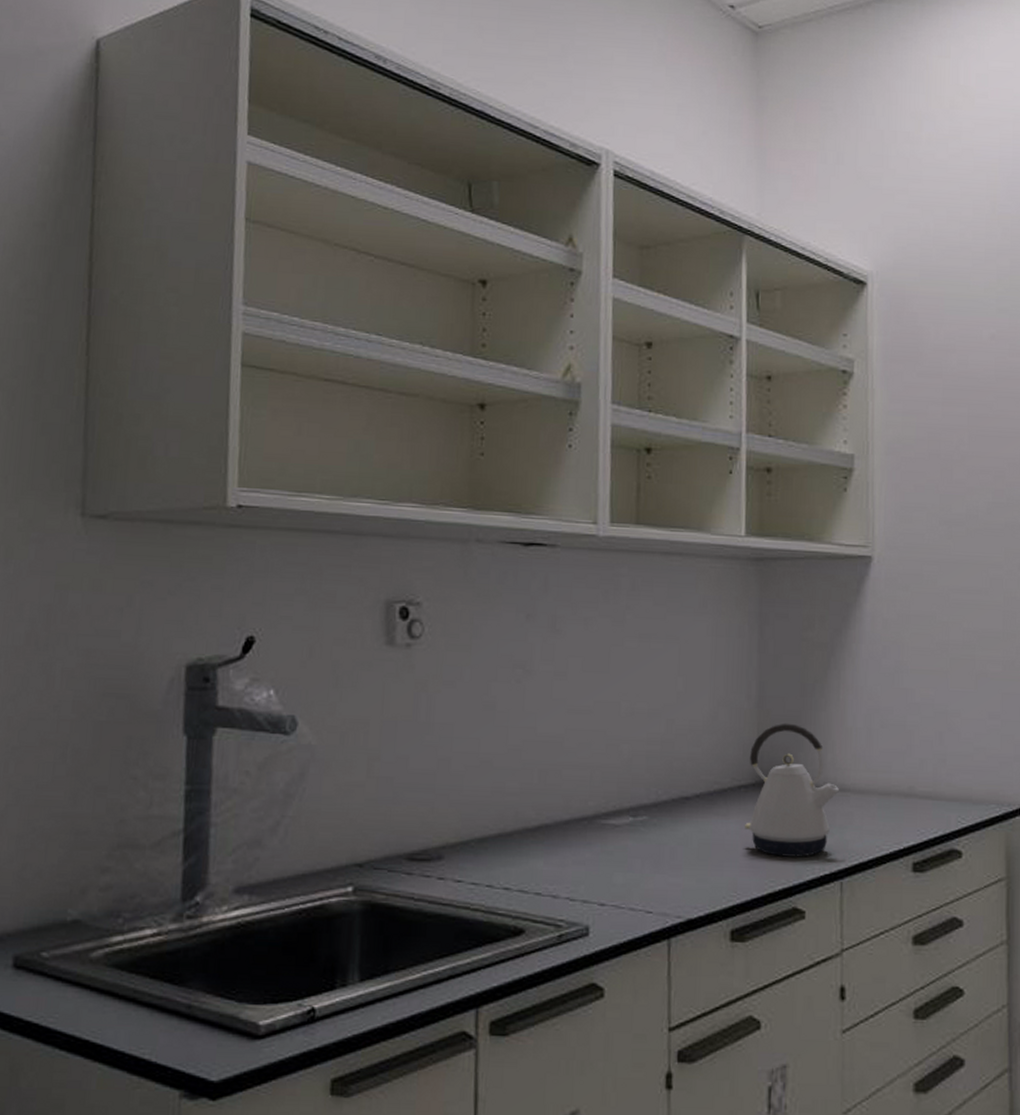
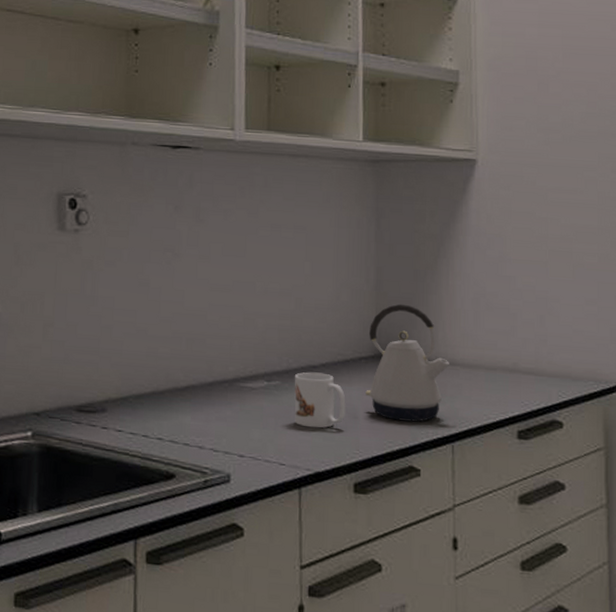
mug: none [664,804,722,869] -> present [294,372,346,428]

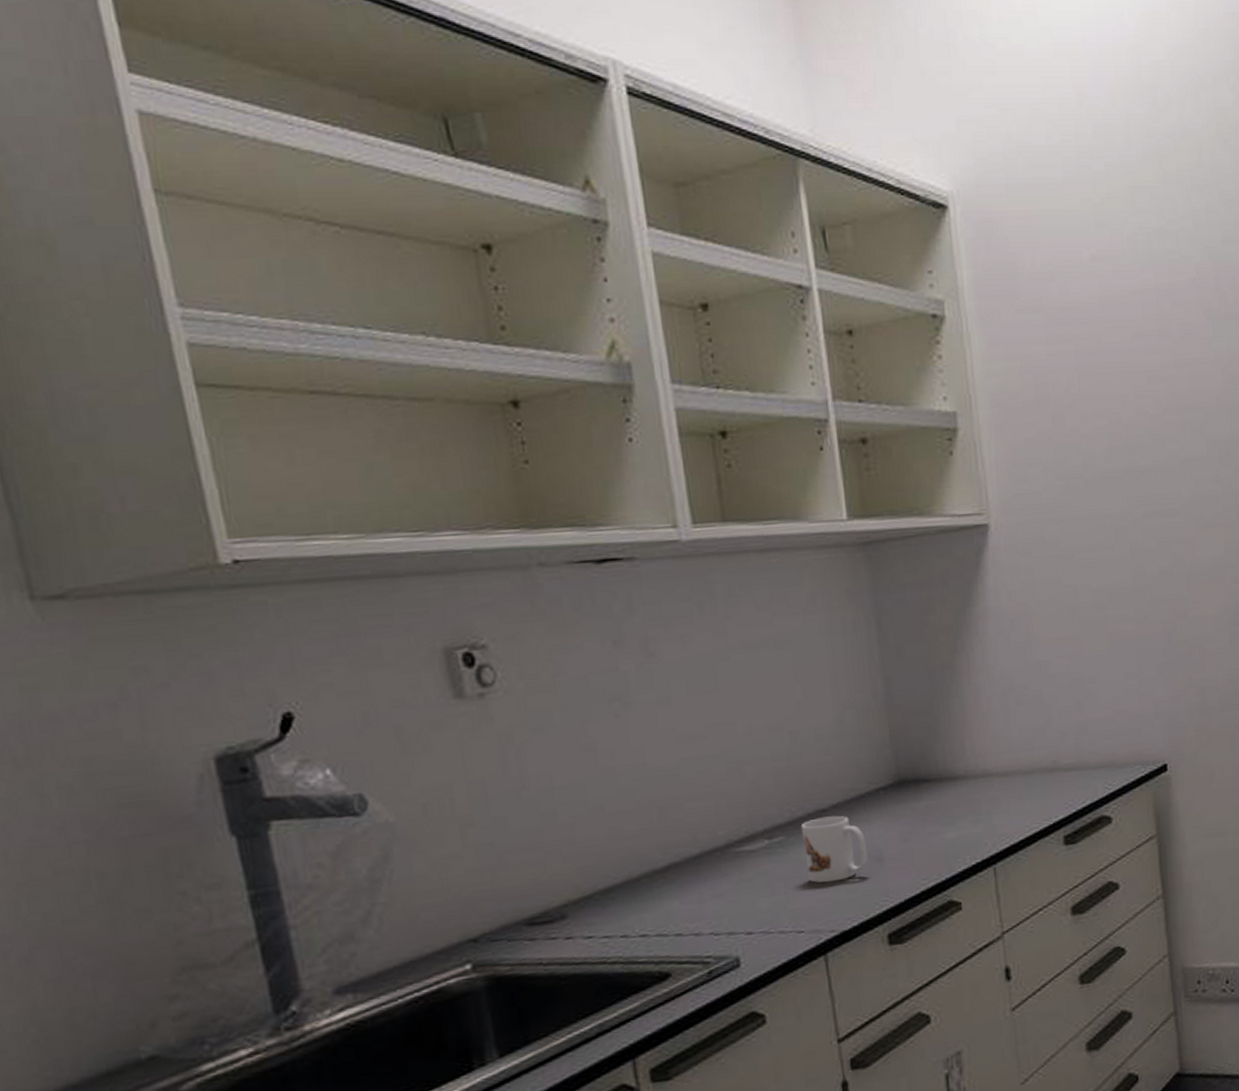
kettle: present [365,303,449,422] -> none [884,715,982,854]

